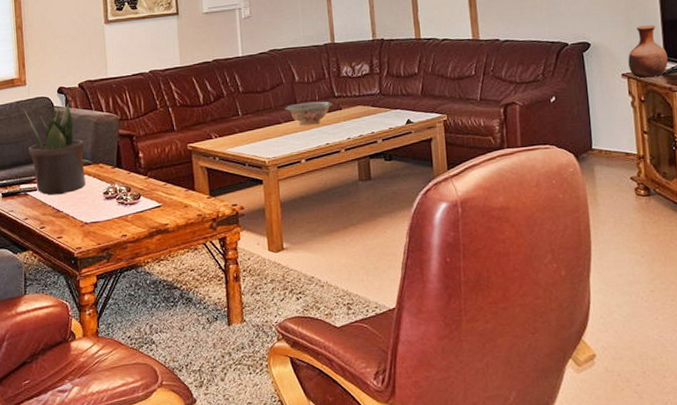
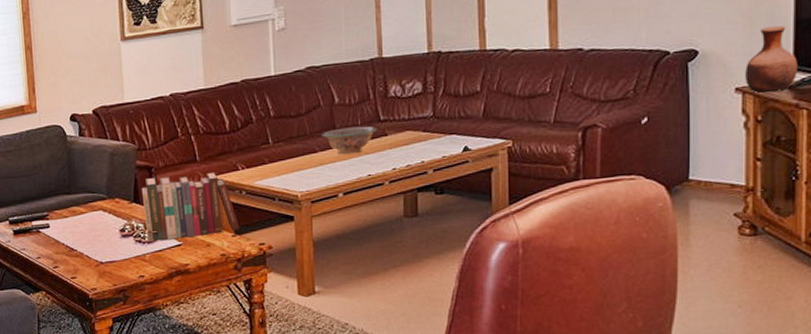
planter: present [24,104,86,195] -> none [34,132,101,233]
books: none [123,140,214,204] -> present [141,172,240,242]

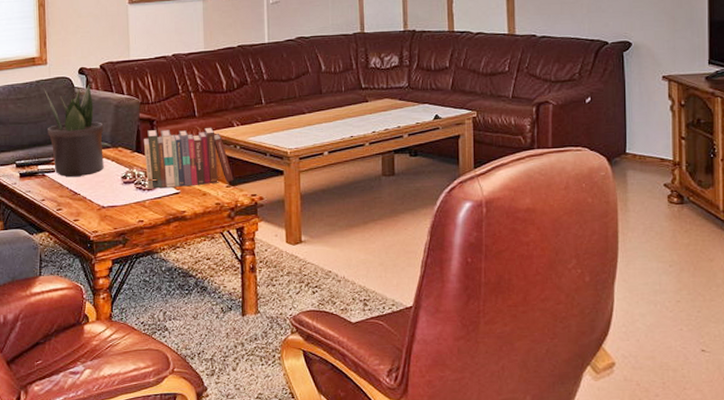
planter: none [34,132,101,233] -> present [44,85,104,177]
decorative bowl: present [321,126,377,155] -> none [309,92,359,117]
vase: present [745,25,798,93] -> none [670,26,712,81]

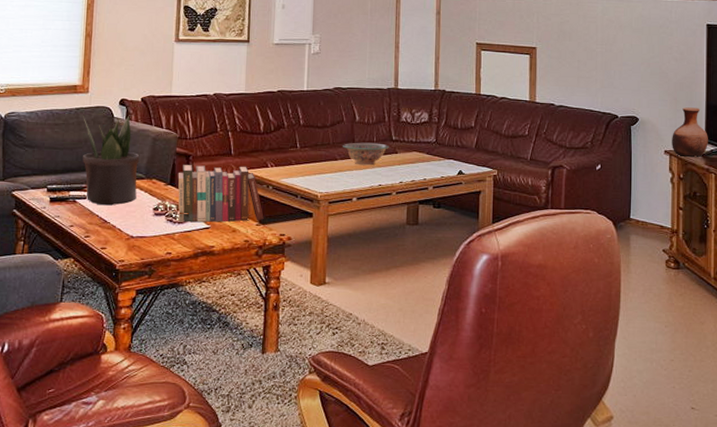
decorative bowl: none [309,92,359,117] -> present [342,142,389,166]
vase: none [670,26,712,81] -> present [672,107,708,157]

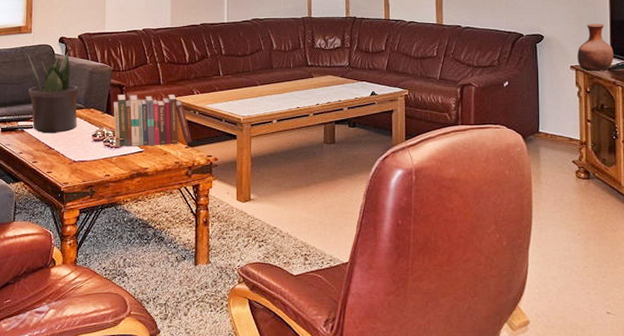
decorative bowl: present [342,142,389,166] -> none [261,68,305,90]

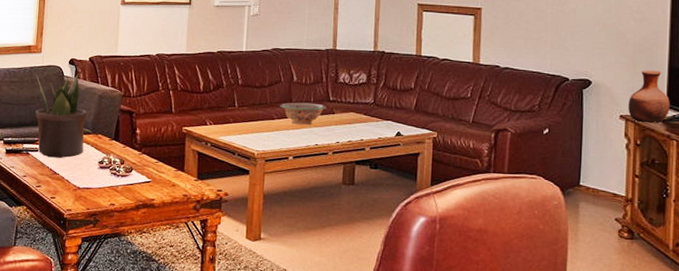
books: present [113,94,192,147] -> none [121,120,202,177]
decorative bowl: none [261,68,305,90] -> present [279,102,326,125]

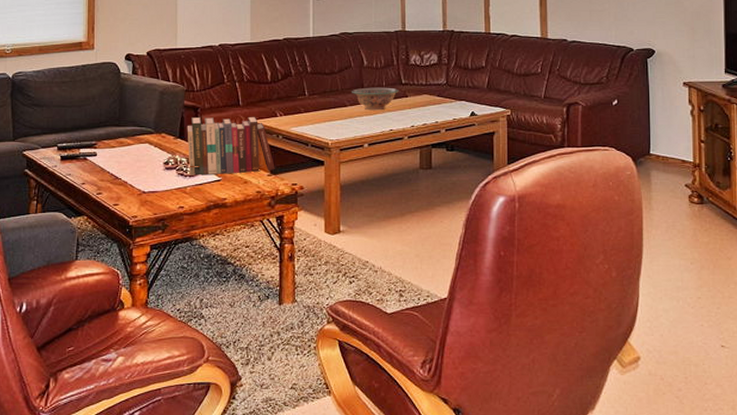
planter: present [35,74,87,158] -> none [90,71,148,162]
books: none [121,120,202,177] -> present [187,116,275,176]
vase: present [628,70,670,123] -> none [690,37,729,88]

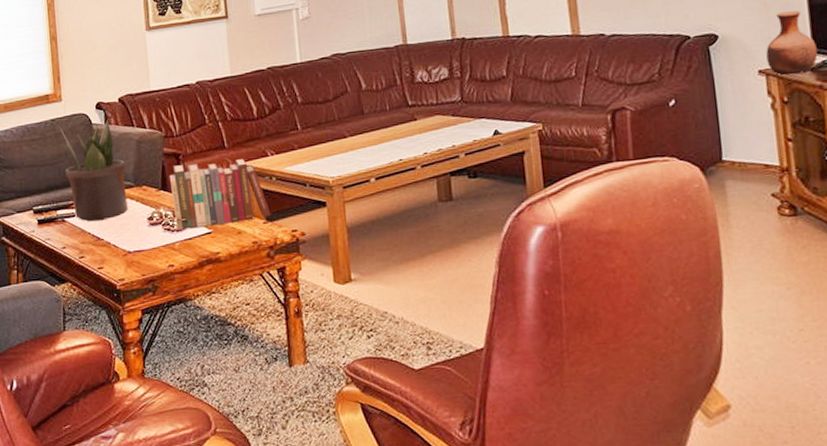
planter: none [90,71,148,162] -> present [59,120,128,222]
decorative bowl: present [351,87,399,111] -> none [349,111,406,140]
vase: none [690,37,729,88] -> present [766,10,818,75]

